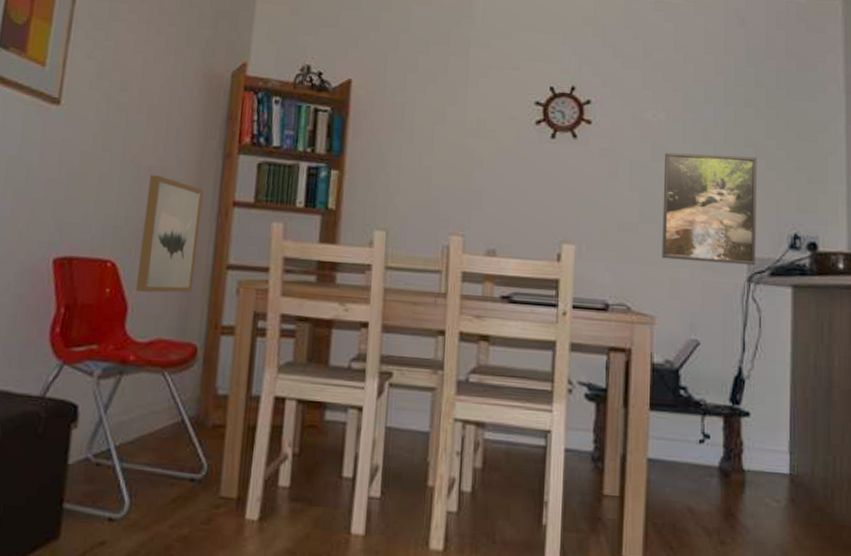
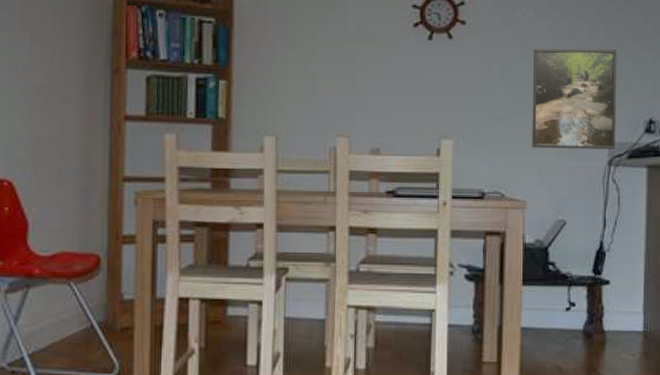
wall art: present [135,175,204,293] -> none [34,93,94,208]

